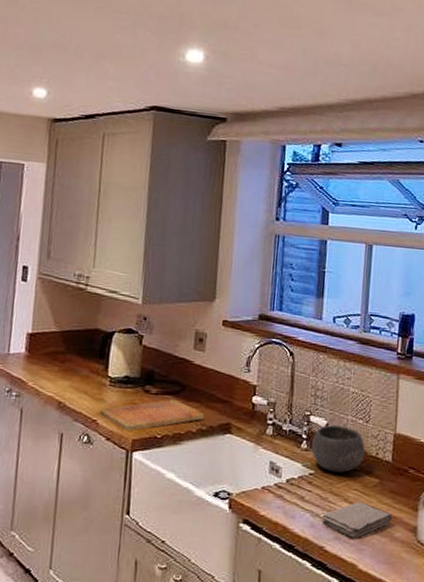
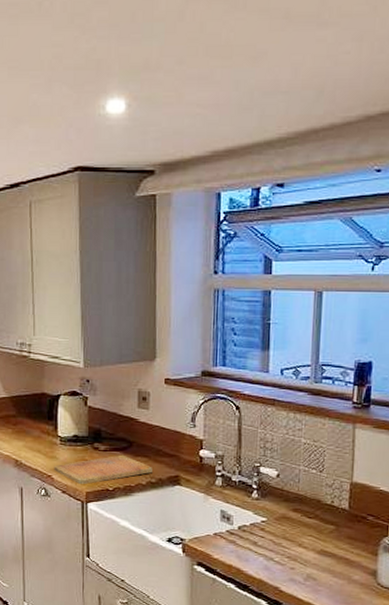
bowl: present [312,425,365,473] -> none [263,475,320,520]
washcloth: present [322,502,393,538] -> none [276,547,350,580]

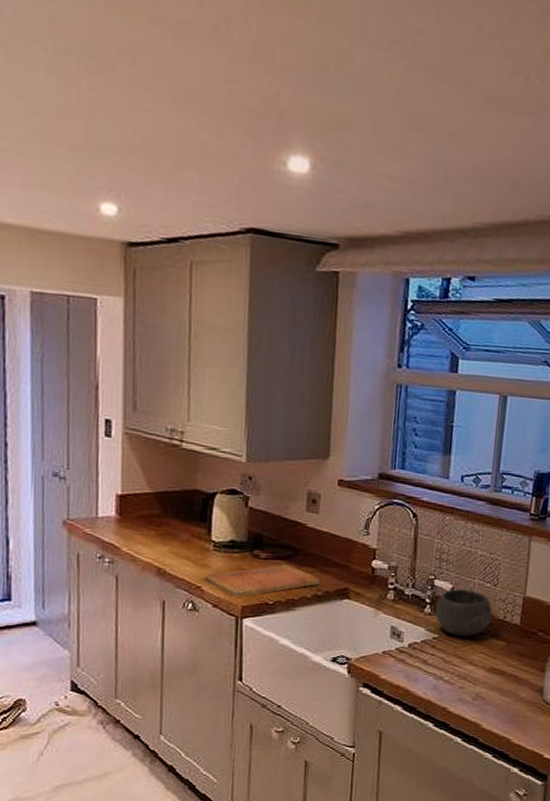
bowl: none [263,475,320,520] -> present [435,589,493,637]

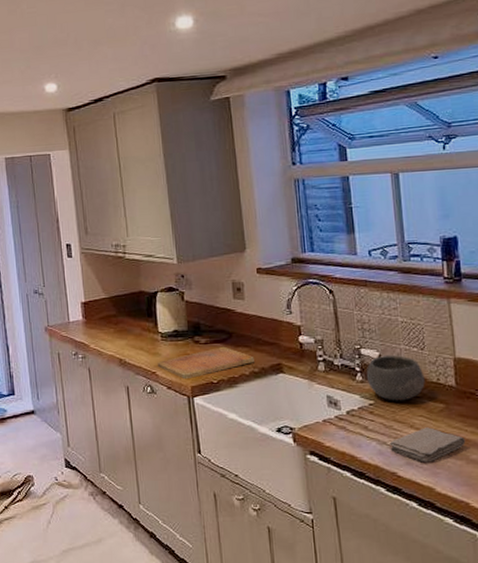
washcloth: none [445,664,519,699] -> present [389,427,466,463]

